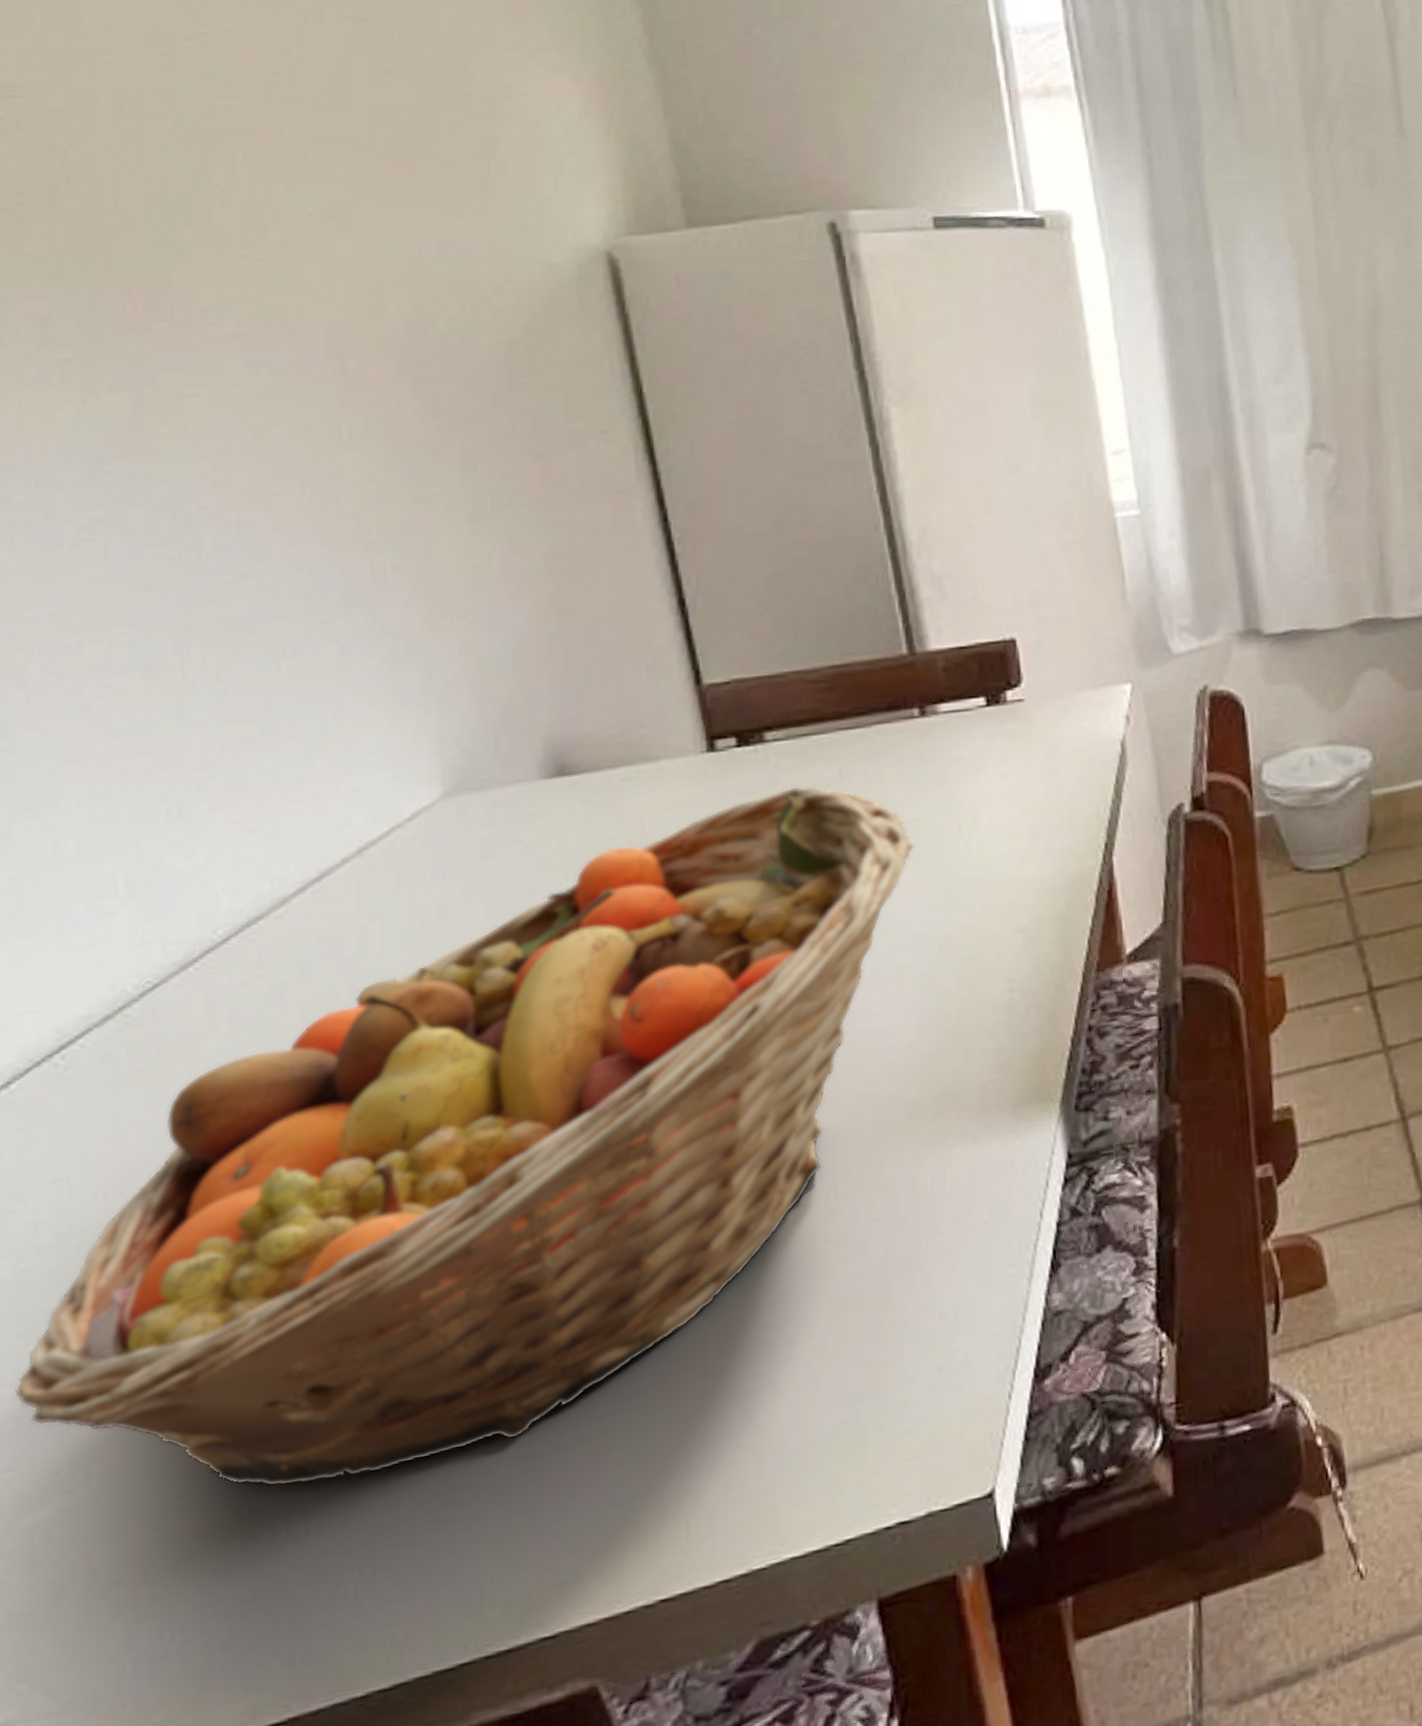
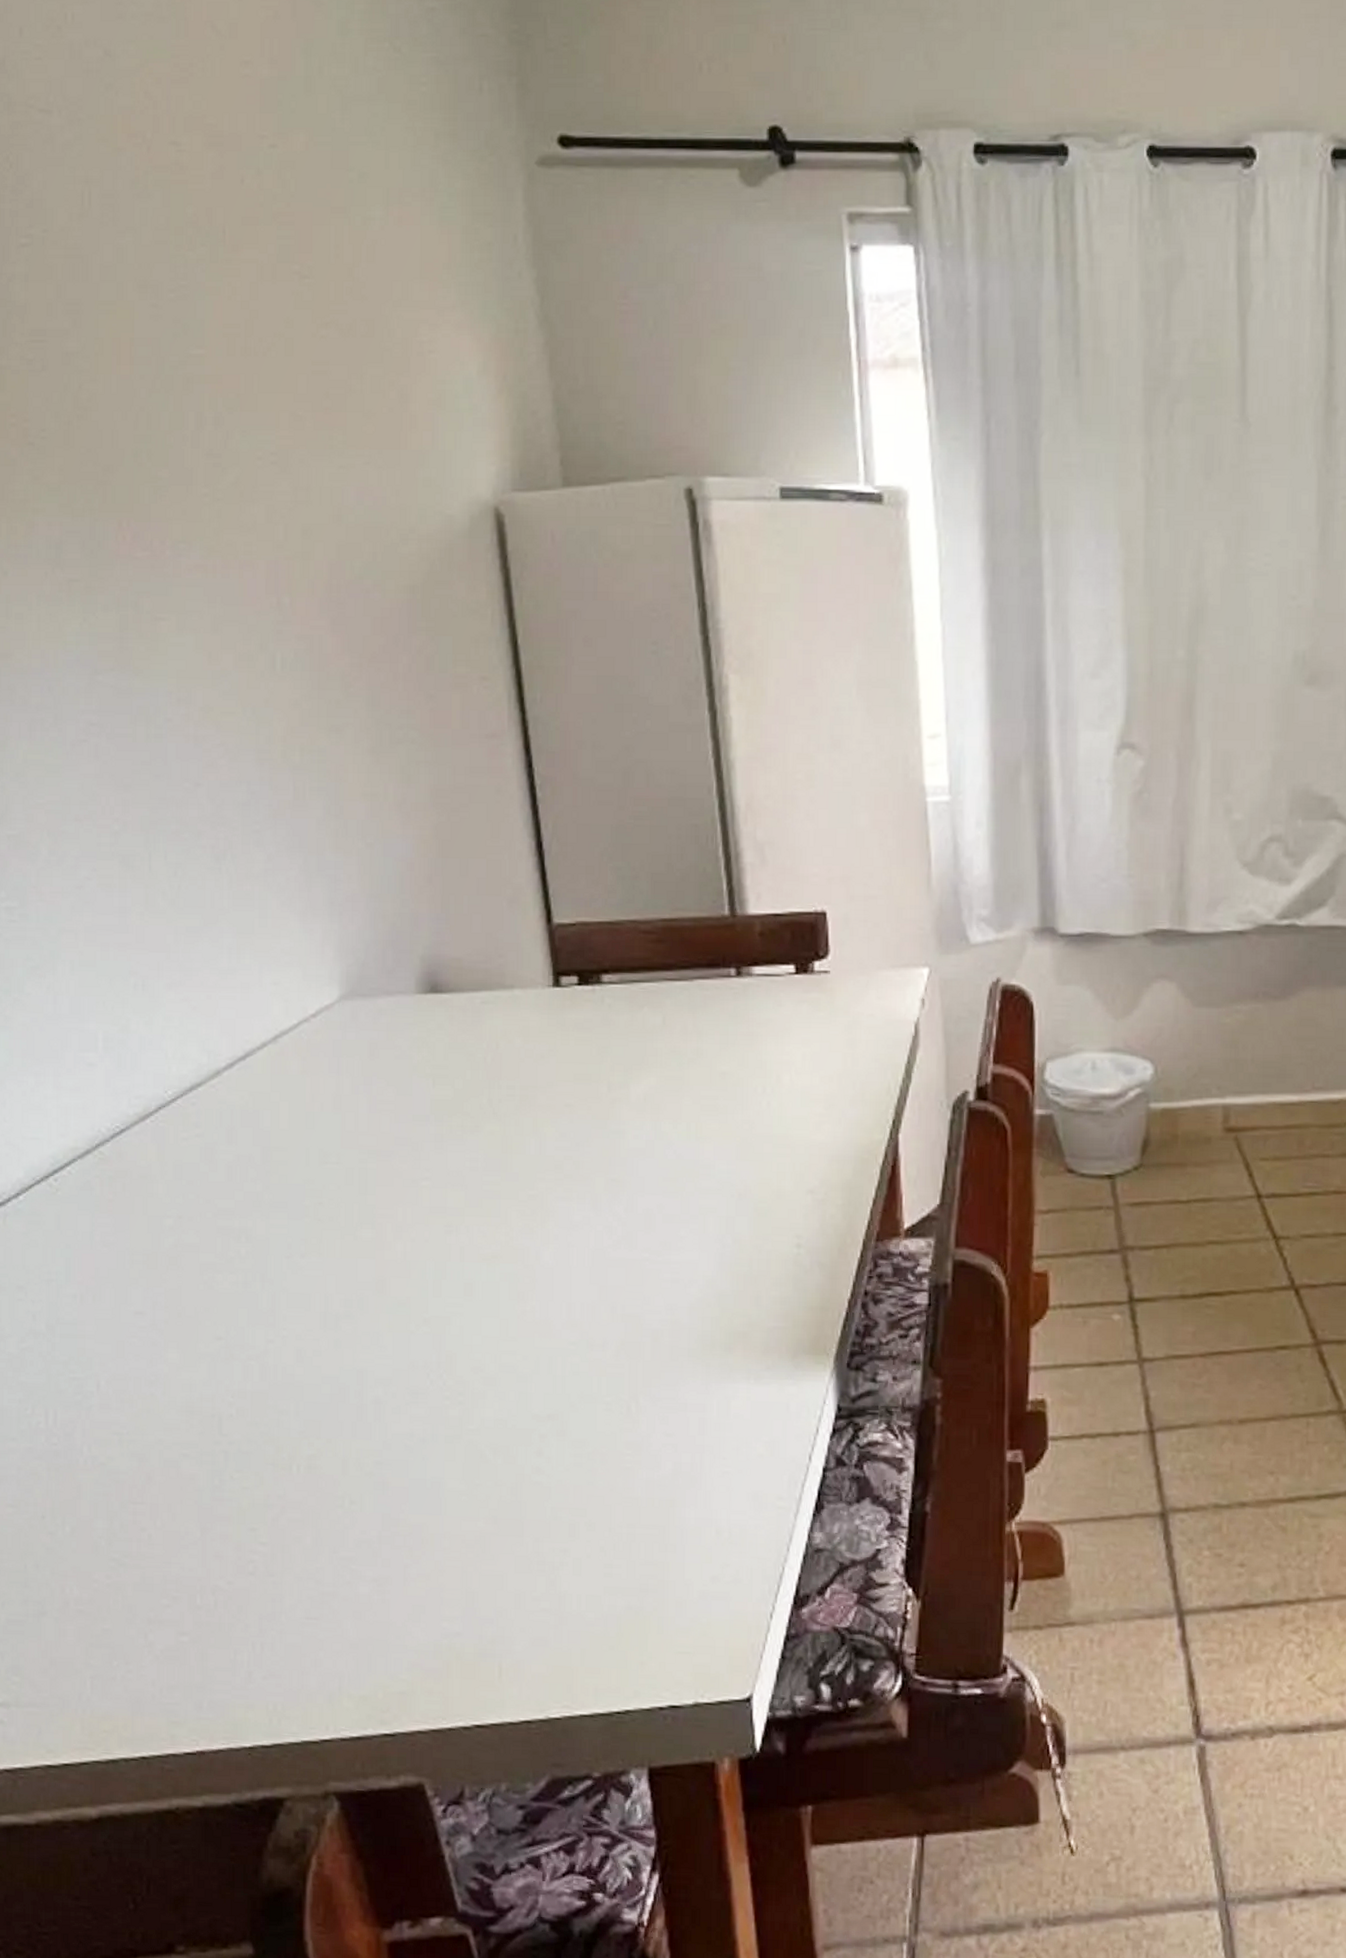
fruit basket: present [15,785,914,1488] -> none [16,1027,723,1569]

